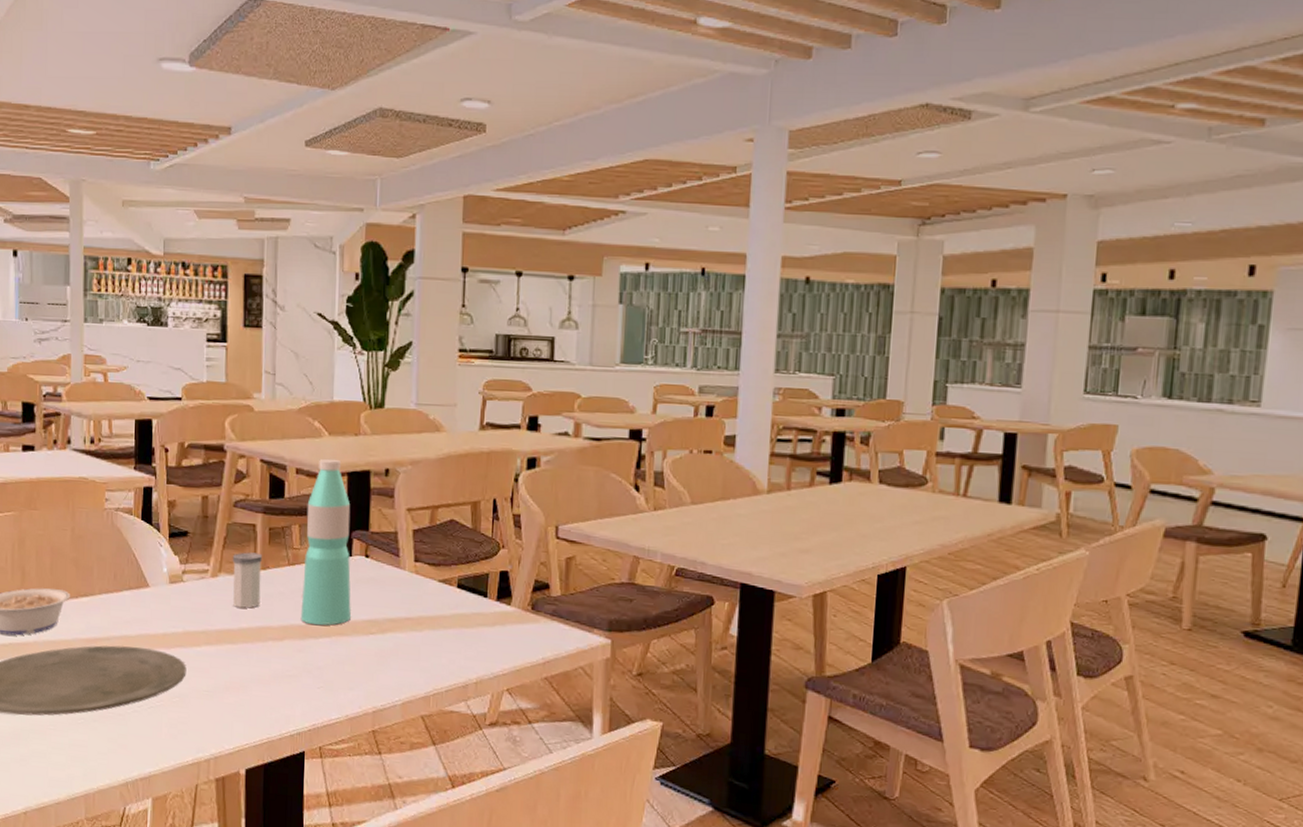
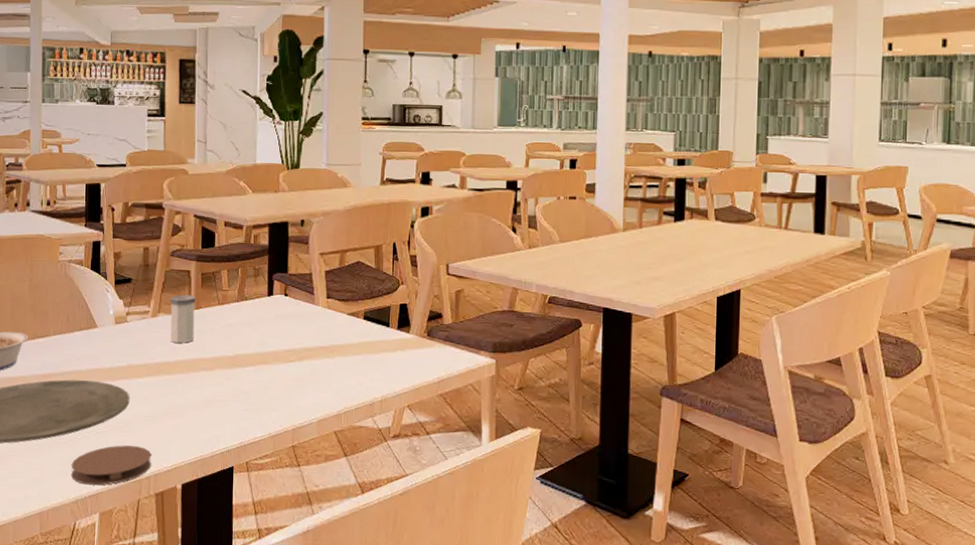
coaster: none [119,722,211,767] -> present [71,445,152,486]
water bottle: present [300,458,351,626] -> none [229,212,273,356]

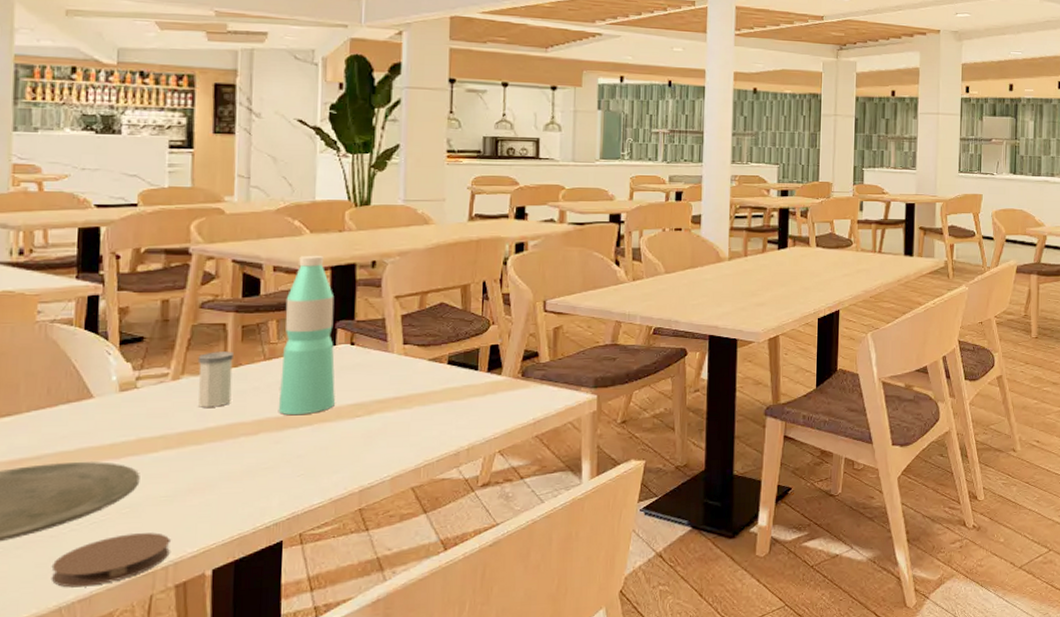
water bottle: none [229,212,273,356] -> present [278,255,335,416]

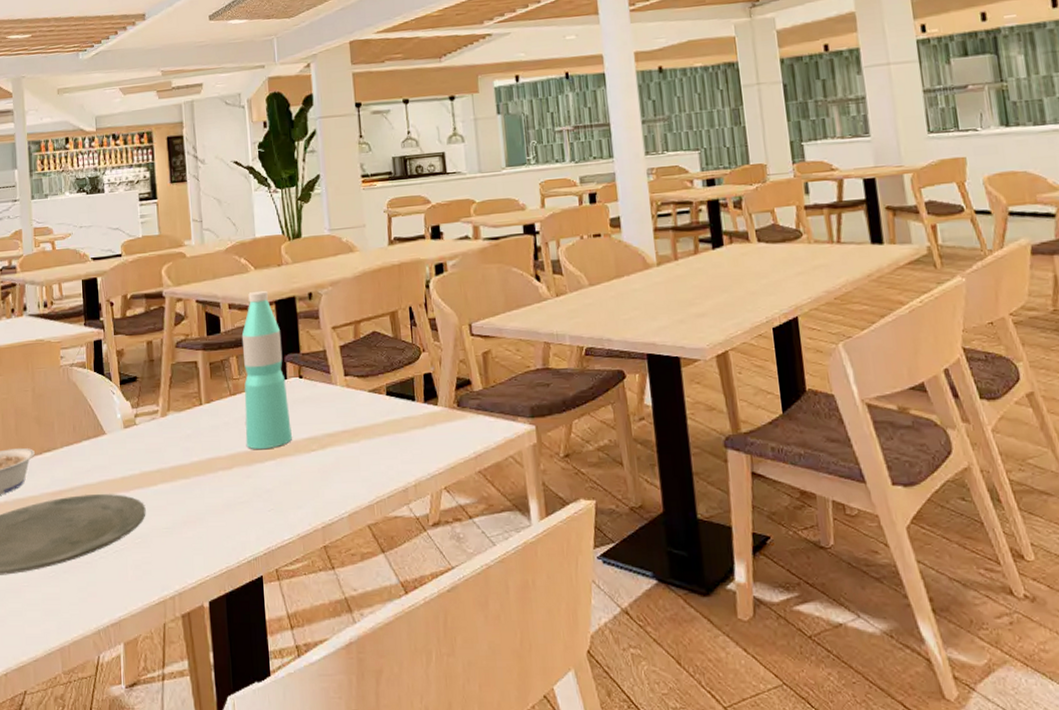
coaster: present [51,532,170,588] -> none [89,563,175,612]
salt shaker: present [197,351,233,408] -> none [178,388,208,443]

